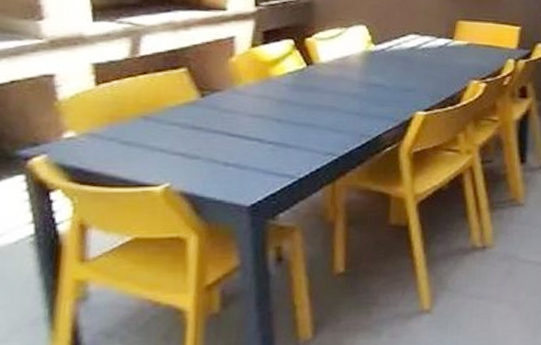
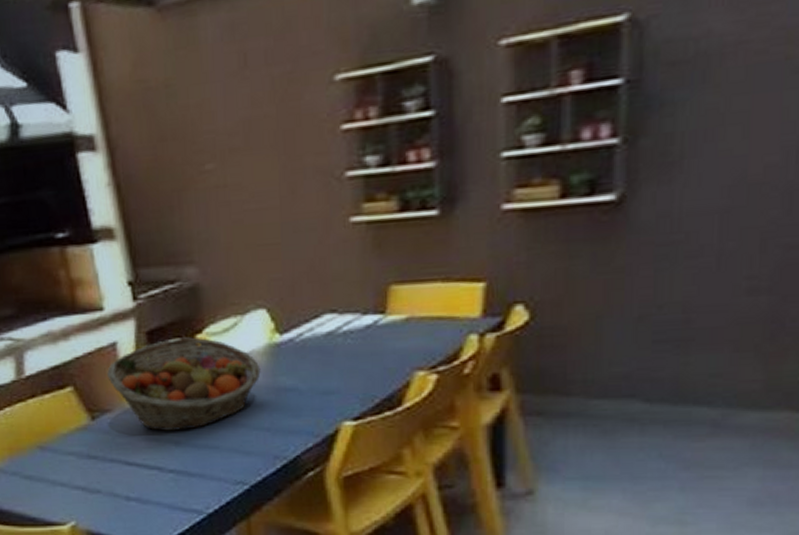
fruit basket: none [222,39,357,111] -> present [107,337,261,431]

